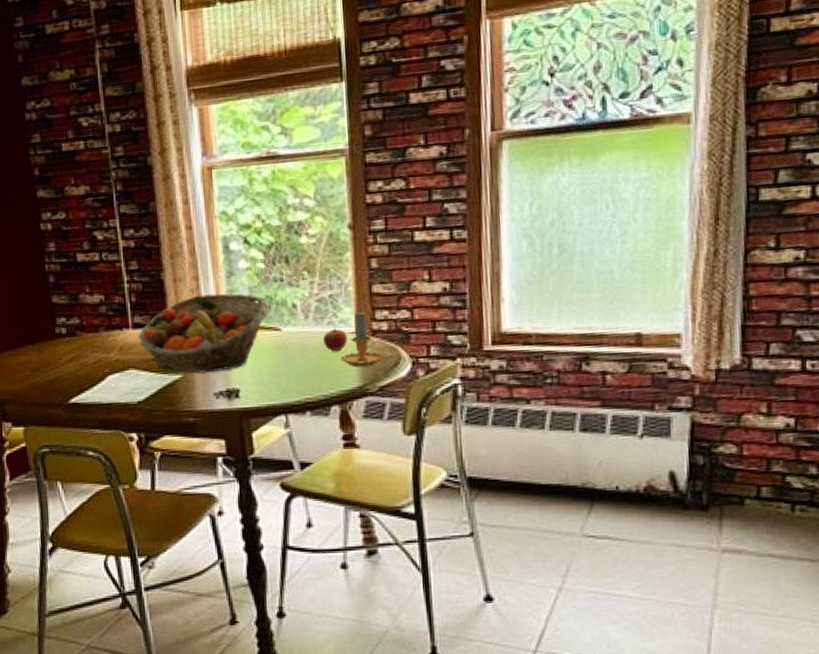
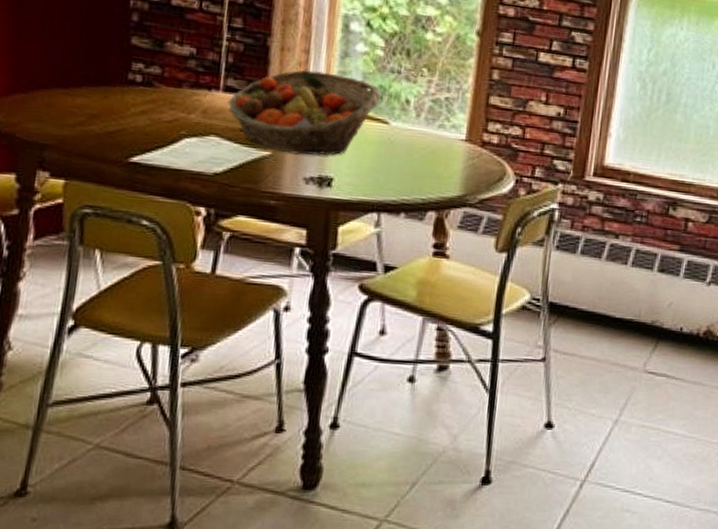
apple: present [323,327,347,352] -> none [431,131,456,156]
candle: present [341,310,393,367] -> none [446,118,499,177]

